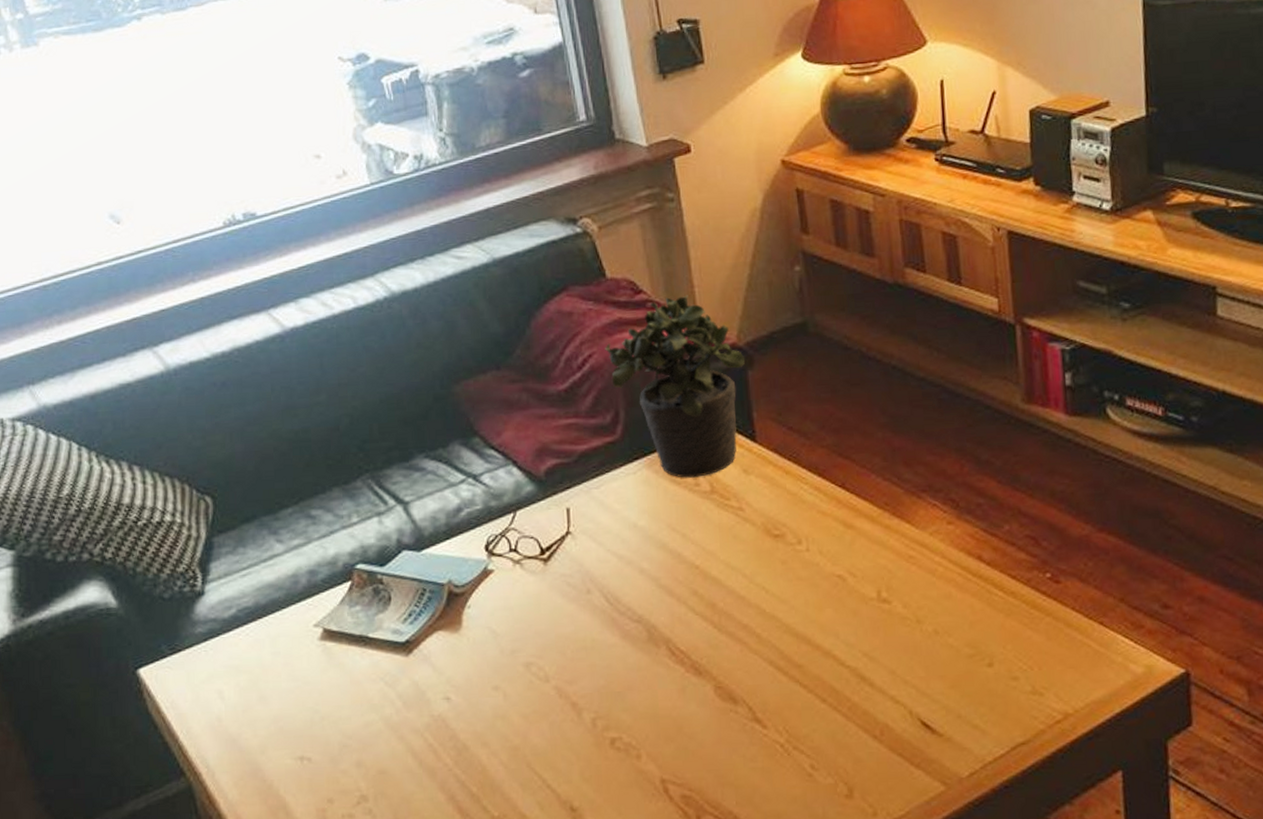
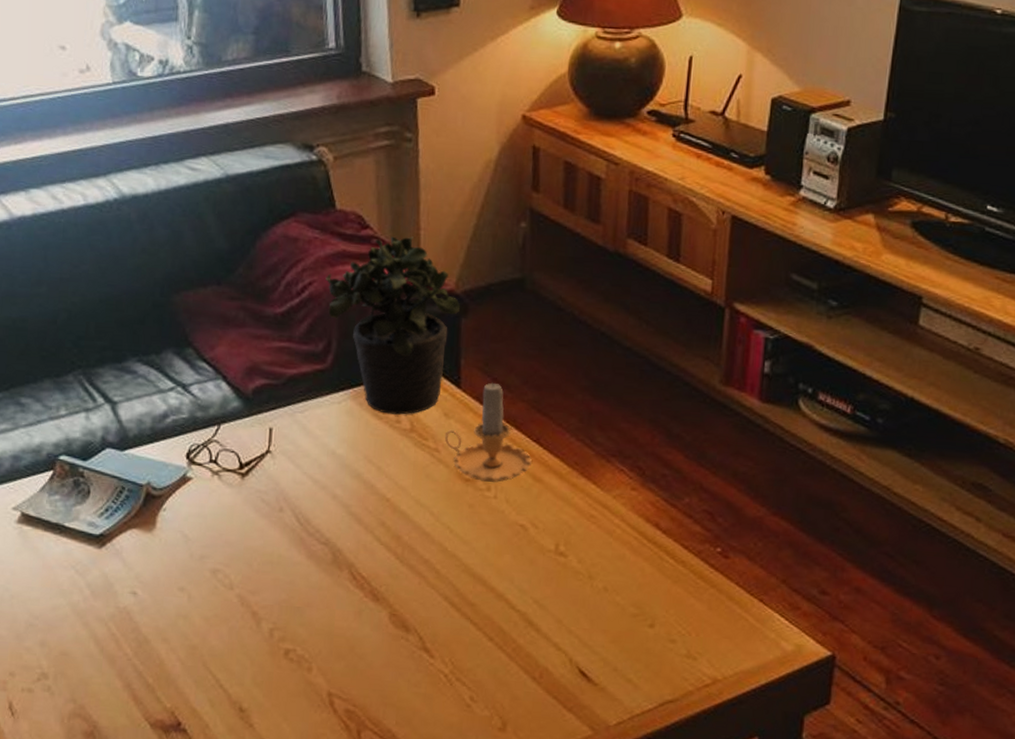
candle: none [748,430,840,535] -> present [445,381,532,482]

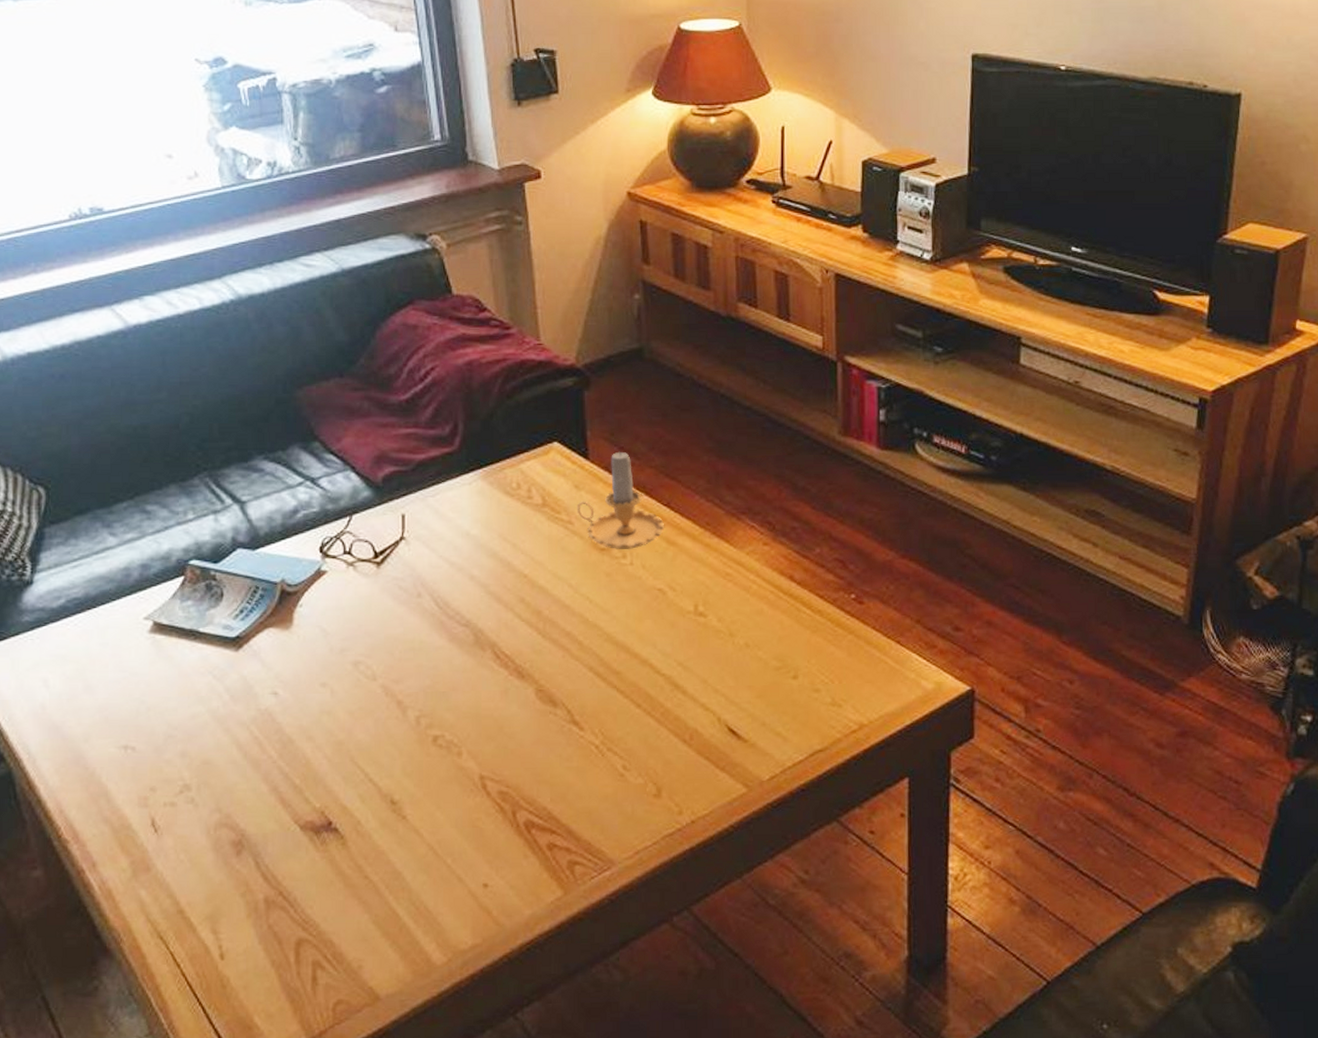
potted plant: present [325,236,460,415] -> none [447,315,581,491]

